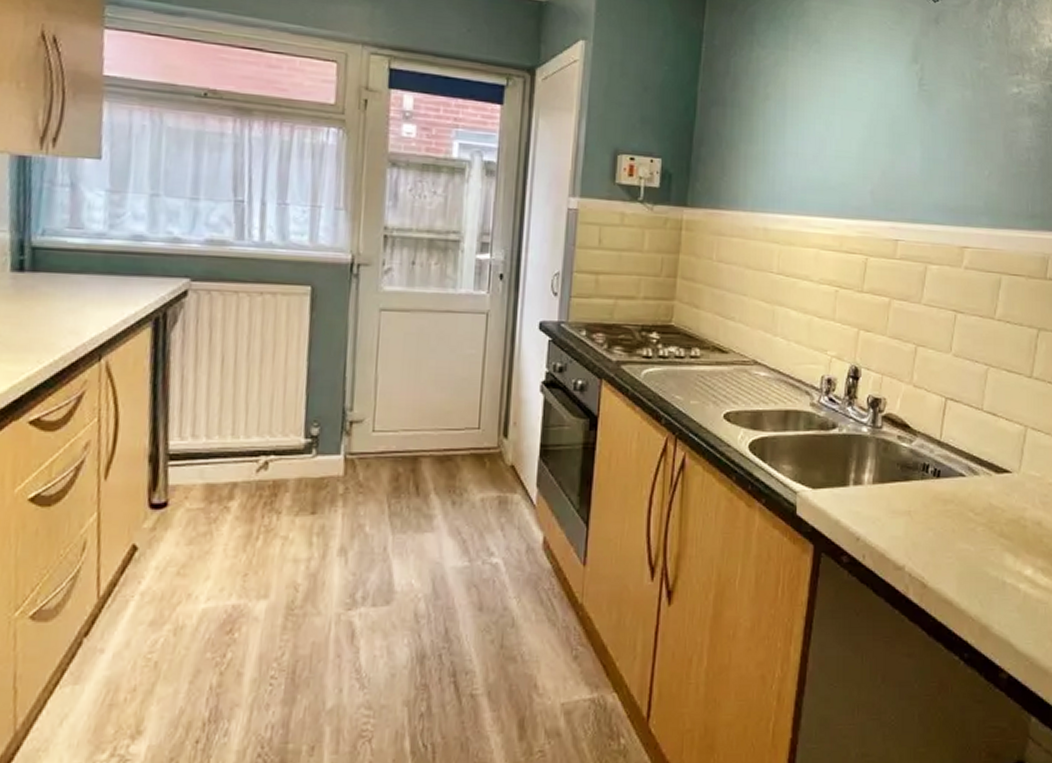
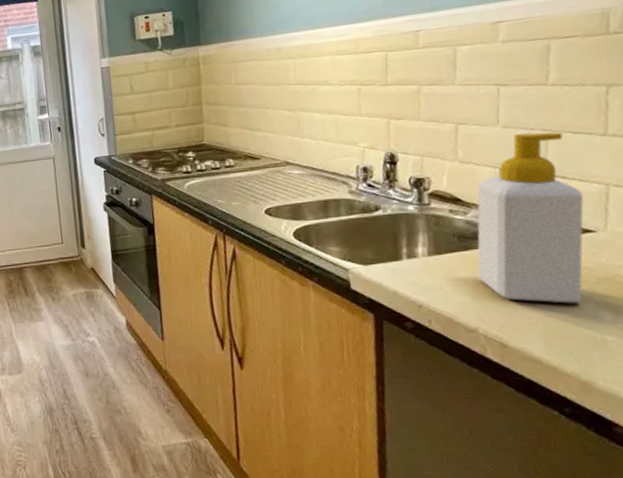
soap bottle: none [913,363,1007,544] -> present [477,132,584,304]

